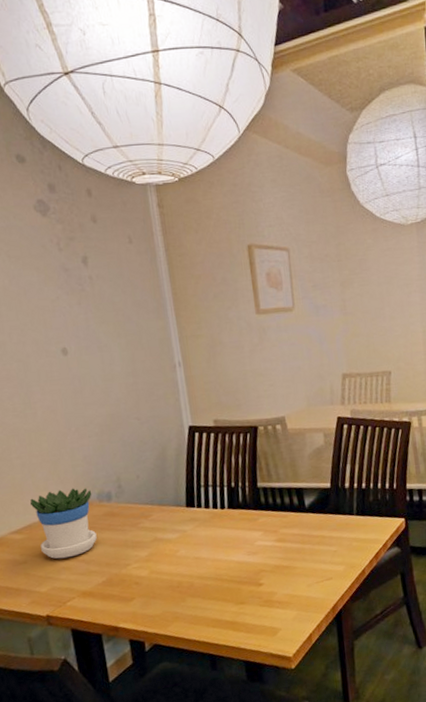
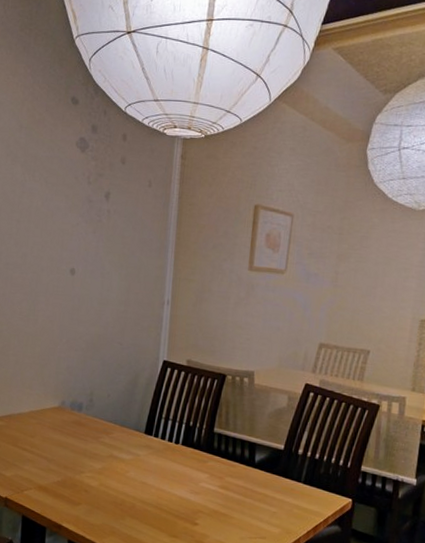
flowerpot: present [29,488,97,559] -> none [14,390,67,452]

